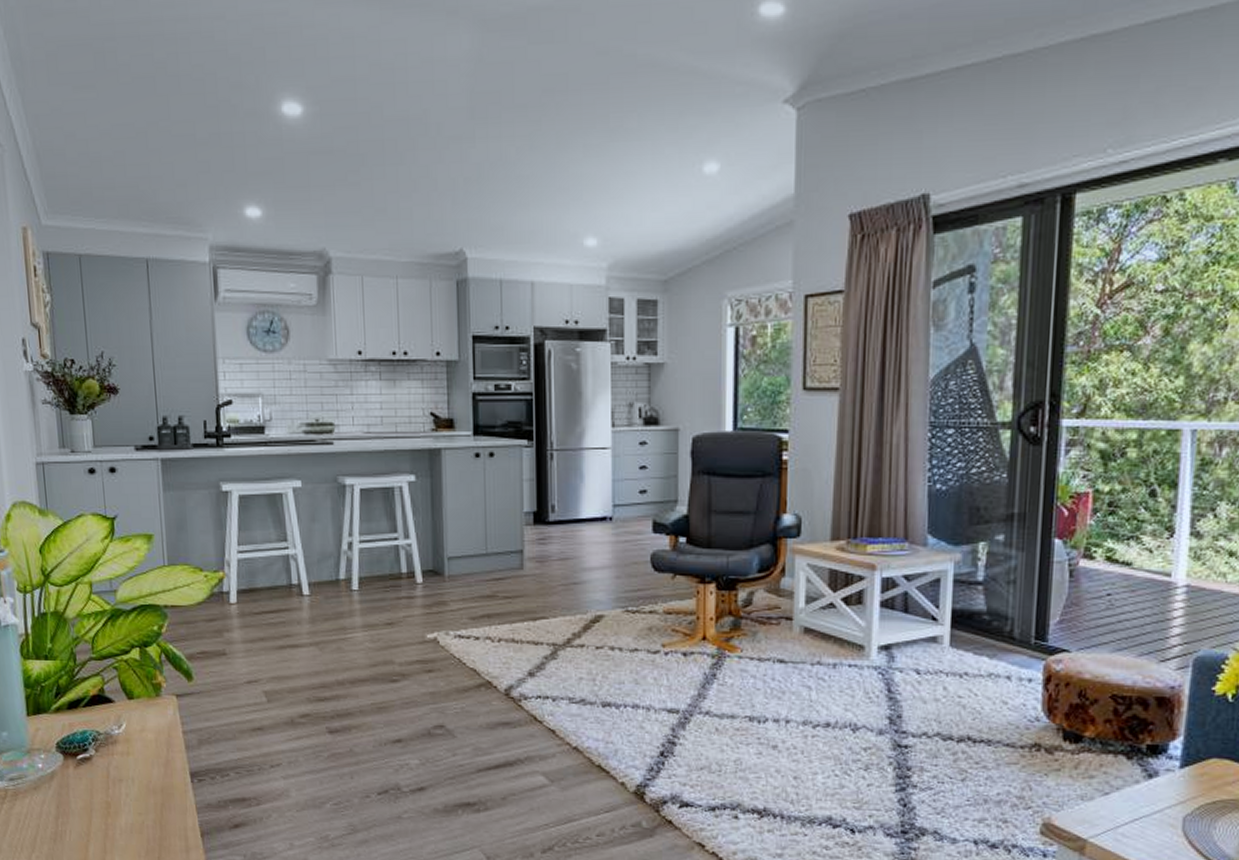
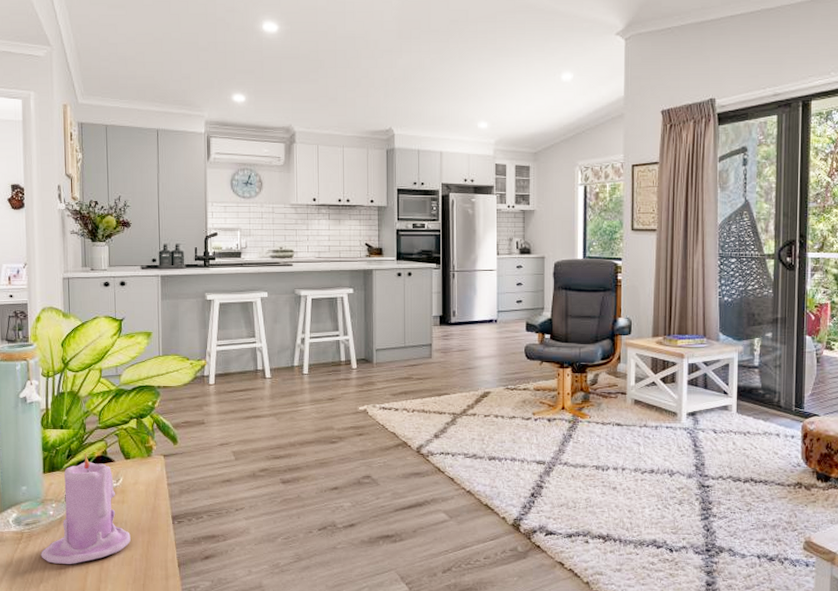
candle: none [30,691,140,830] -> present [41,453,131,564]

